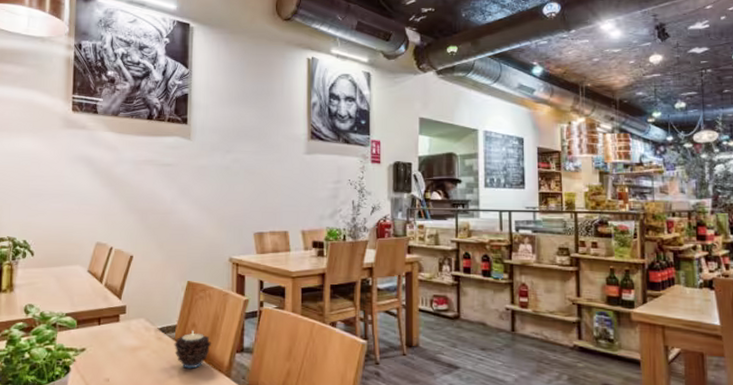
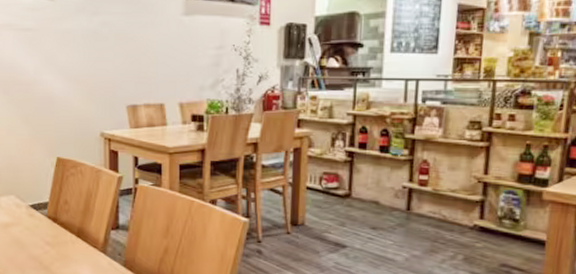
candle: present [174,331,212,369] -> none [46,208,86,245]

